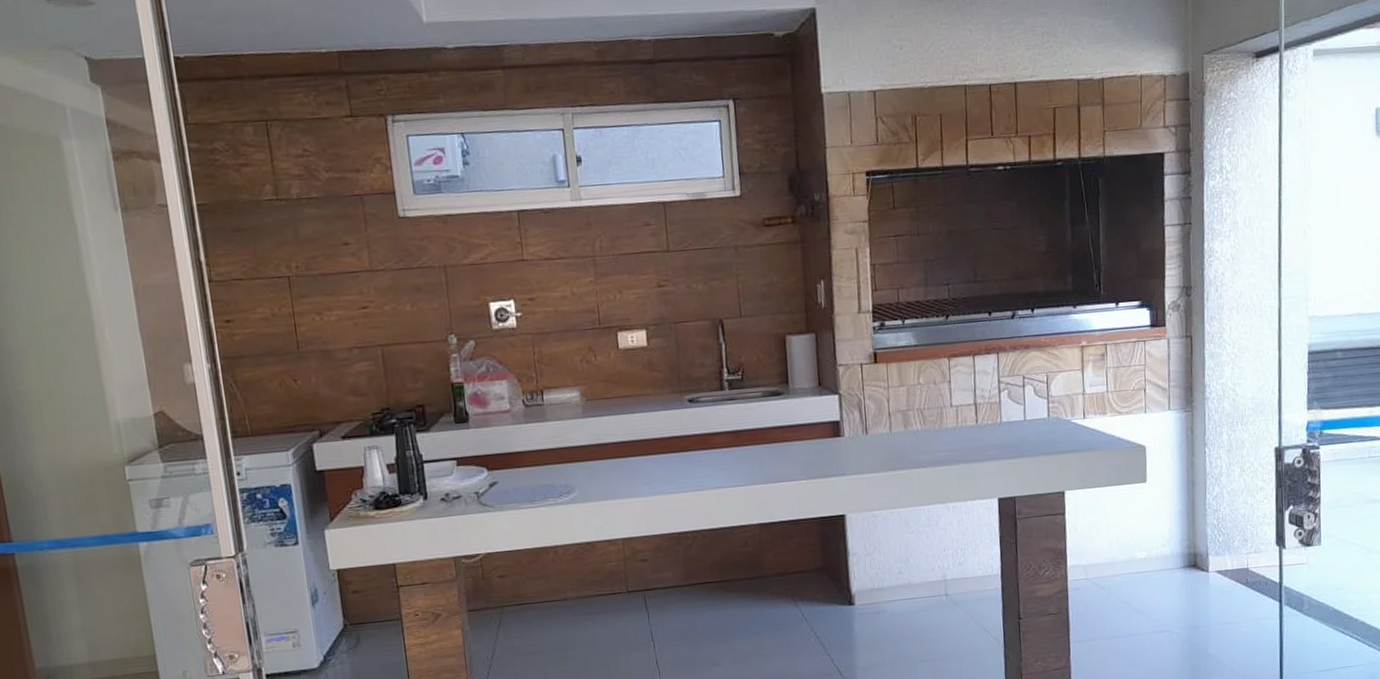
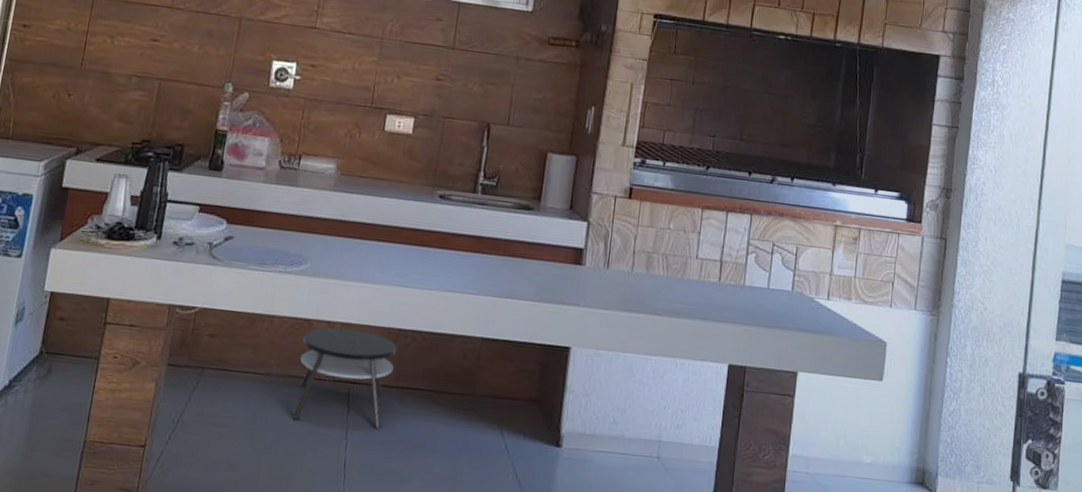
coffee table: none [590,541,683,633] -> present [292,328,396,429]

